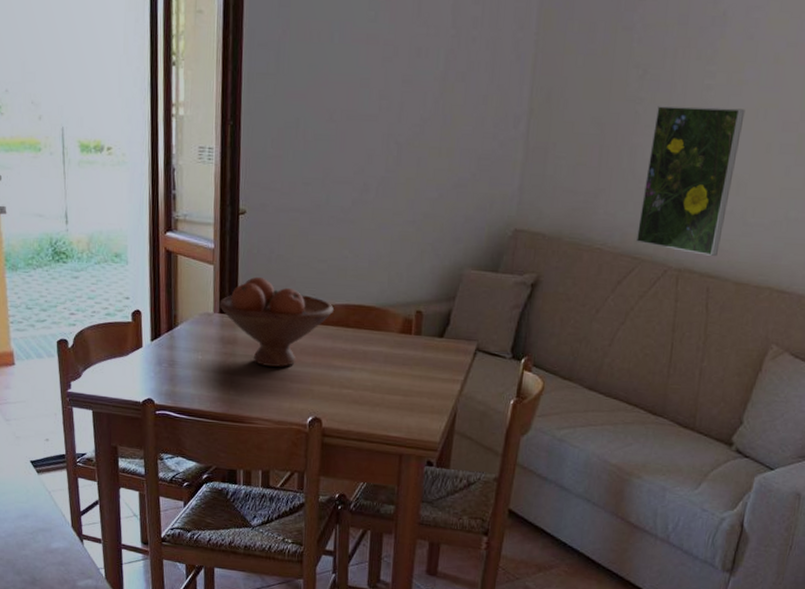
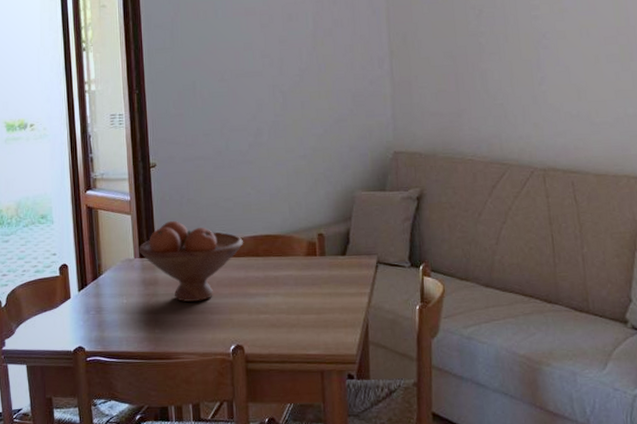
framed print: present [635,106,745,256] -> none [496,31,575,155]

